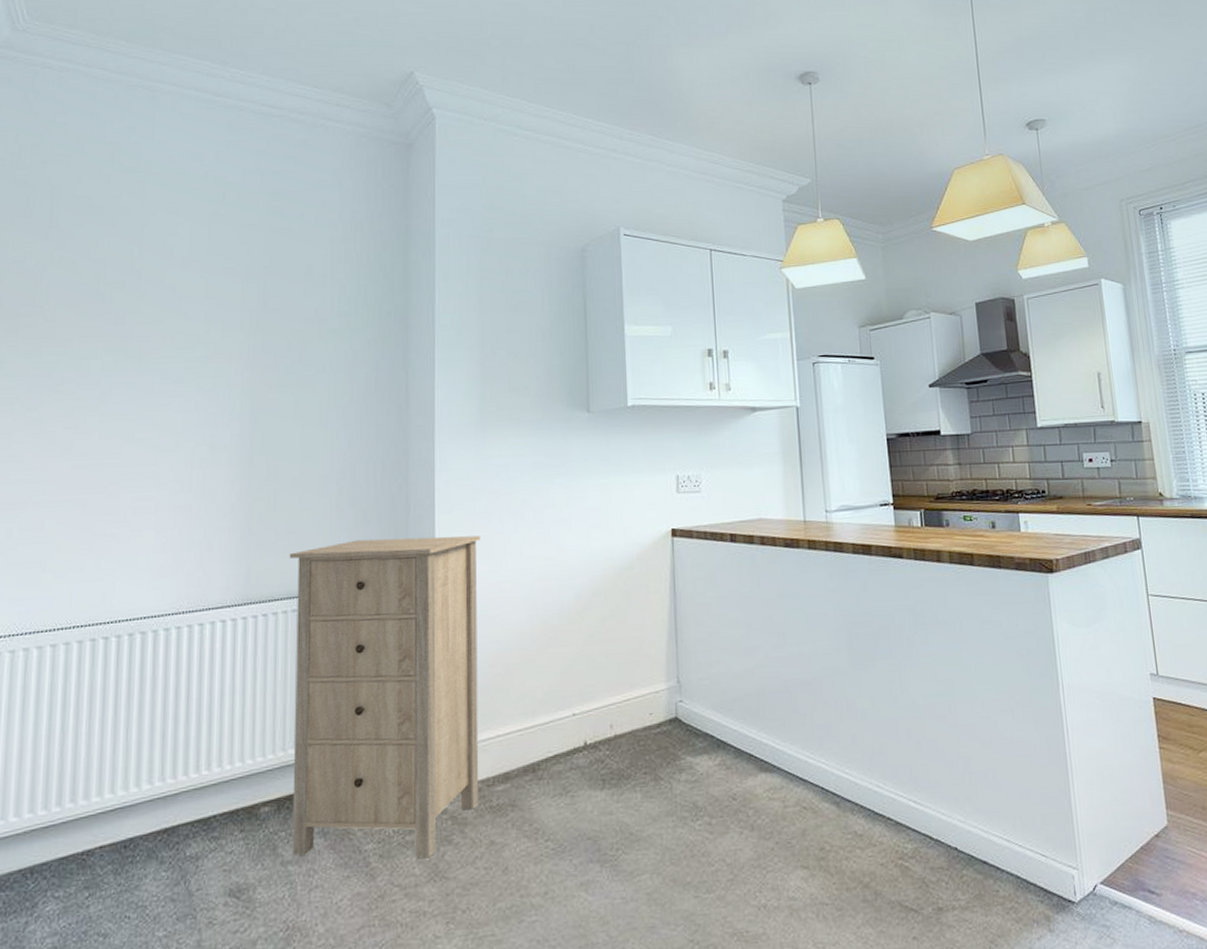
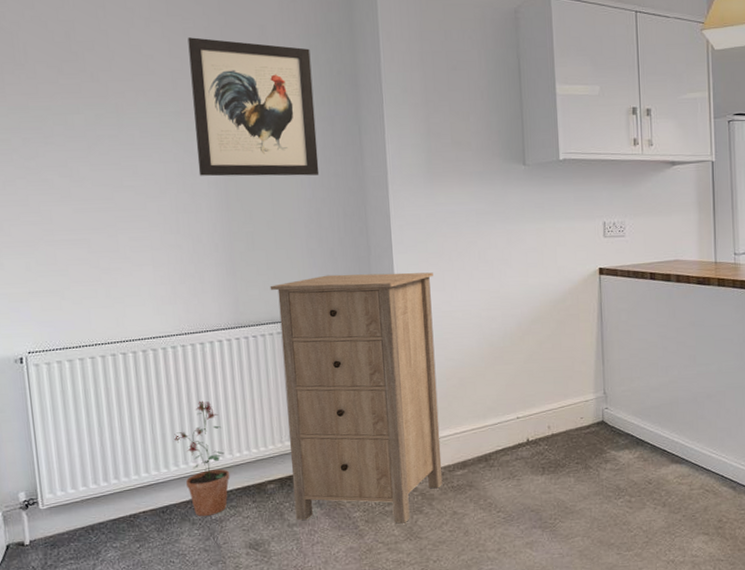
potted plant: none [151,697,216,852] -> present [173,401,230,516]
wall art: none [222,277,359,427] -> present [188,37,320,177]

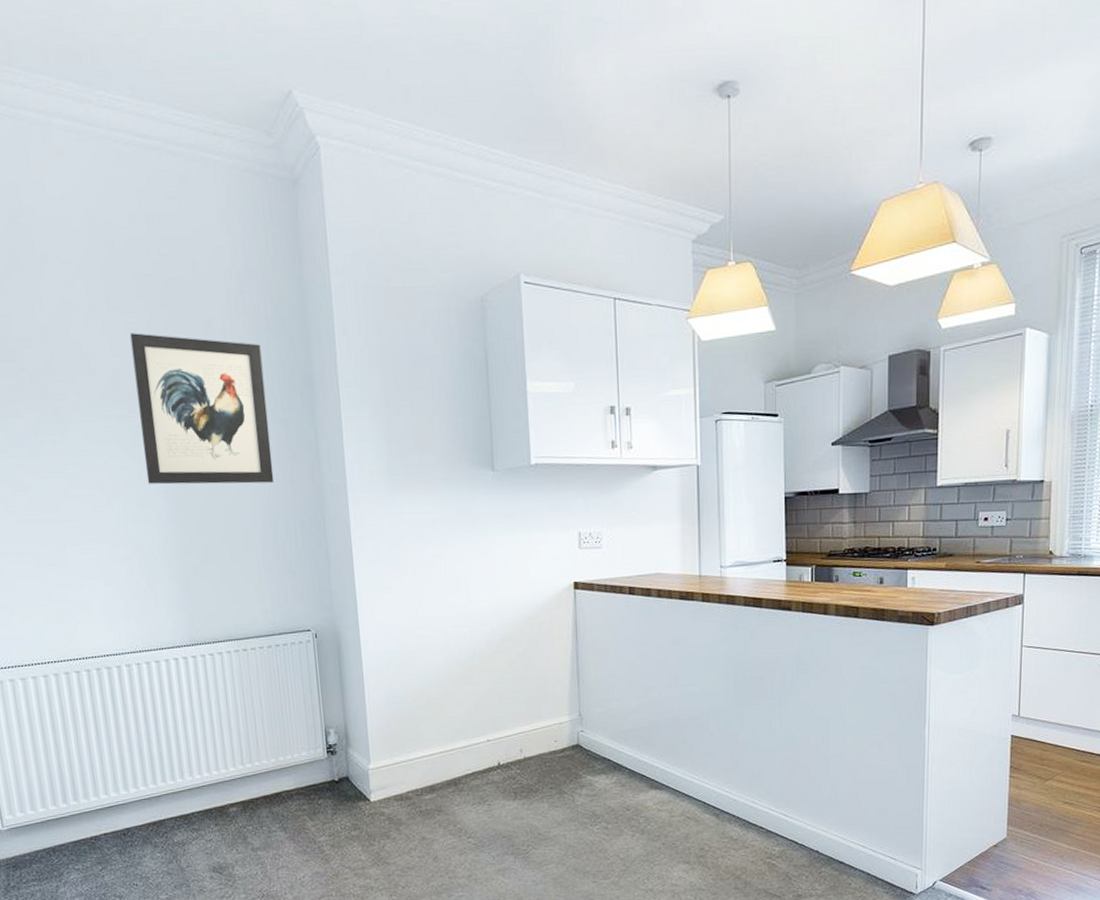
potted plant: present [173,401,230,516] -> none [132,721,191,839]
storage cabinet: present [270,272,443,524] -> none [225,587,411,849]

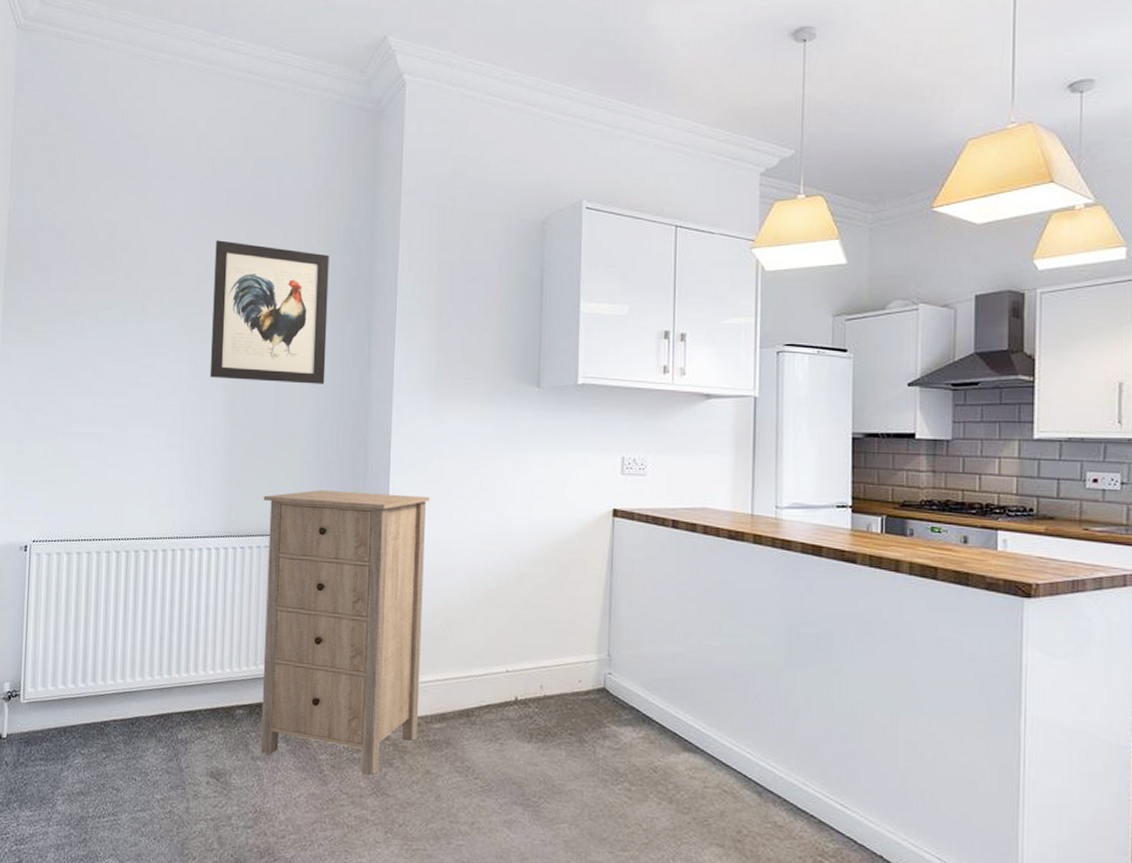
storage cabinet: none [225,587,411,849] -> present [260,489,430,775]

